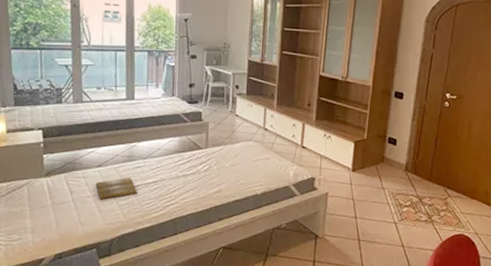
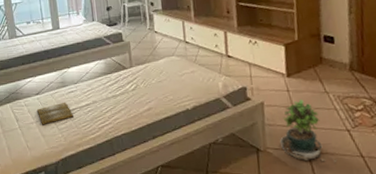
potted plant: none [337,192,383,250] -> present [280,98,337,162]

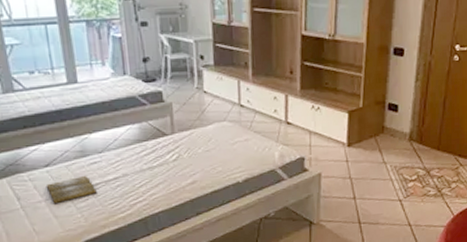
potted plant: present [280,98,337,162] -> none [334,169,387,231]

